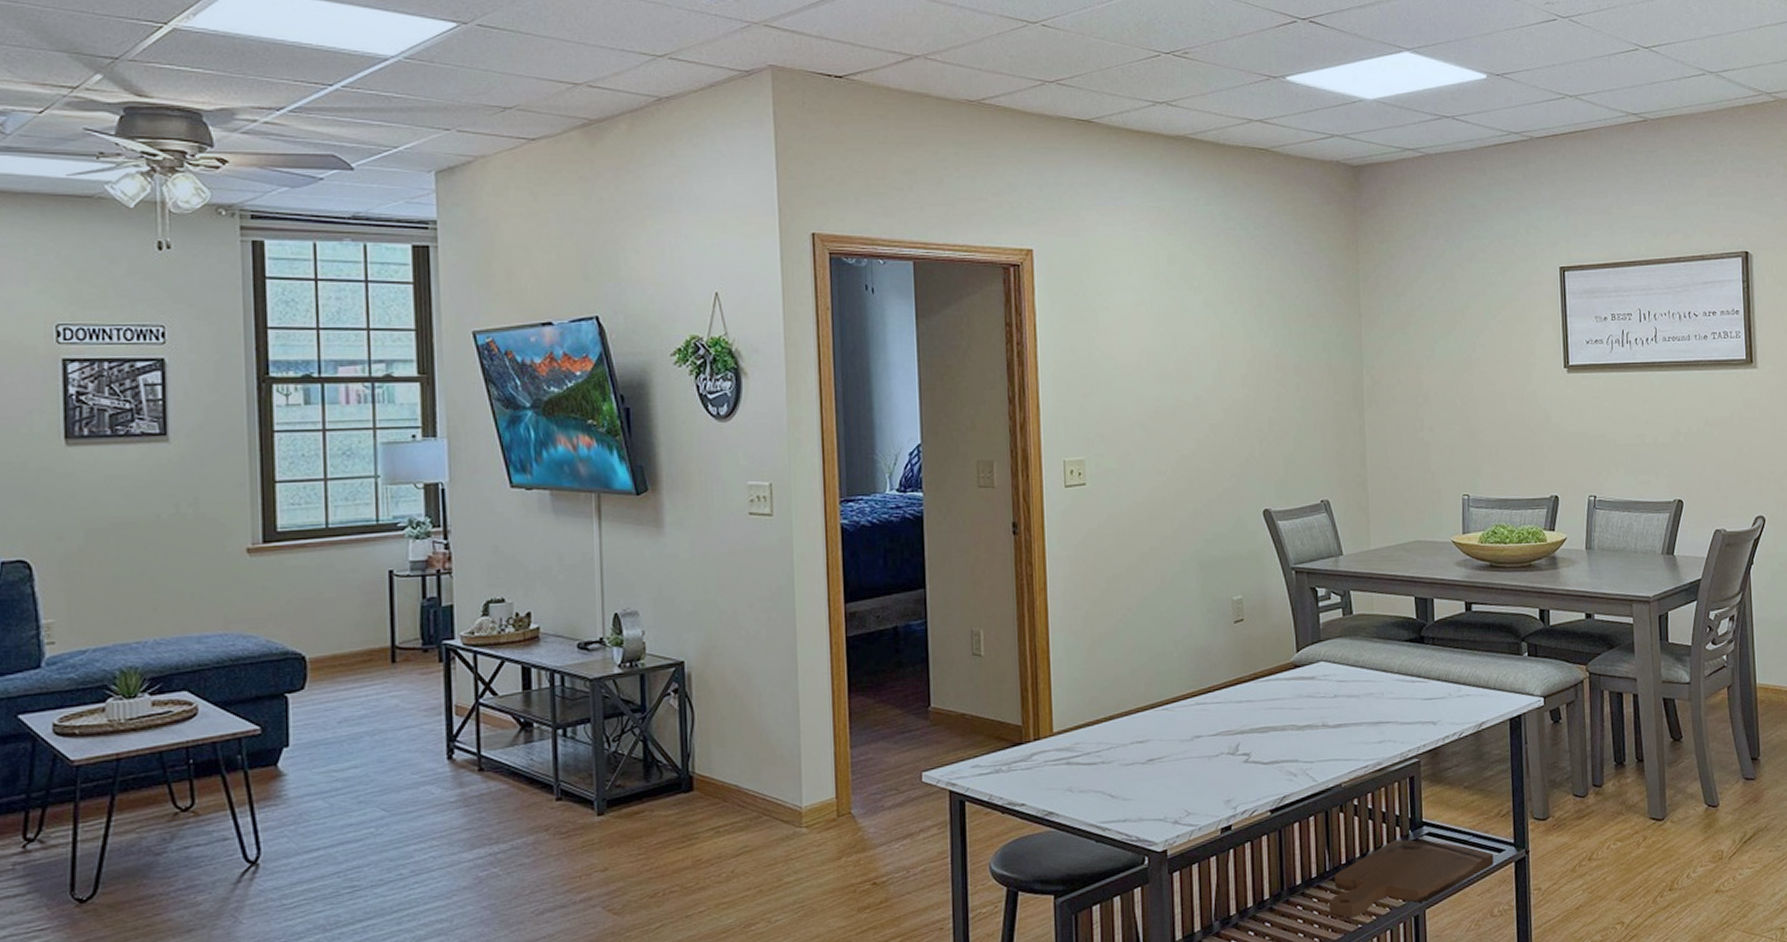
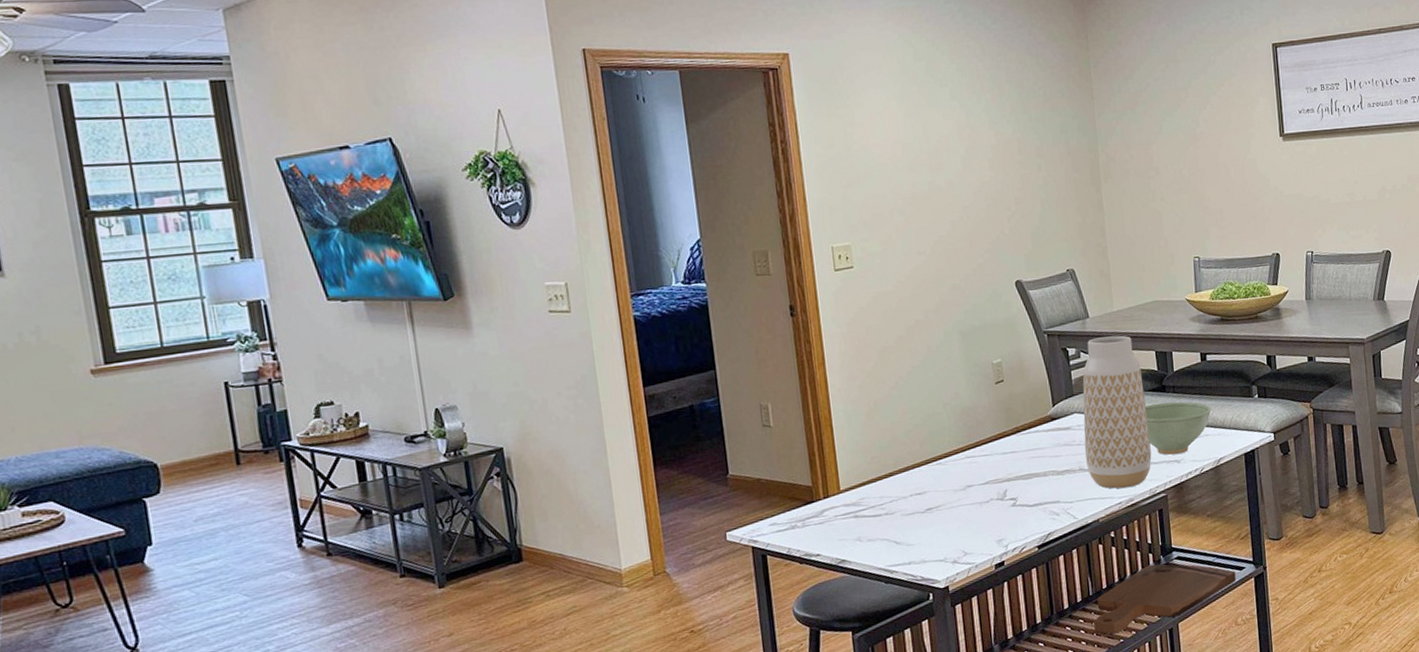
vase: none [1329,577,1405,750] -> present [1082,335,1152,489]
bowl: none [1399,655,1475,715] -> present [1144,401,1212,455]

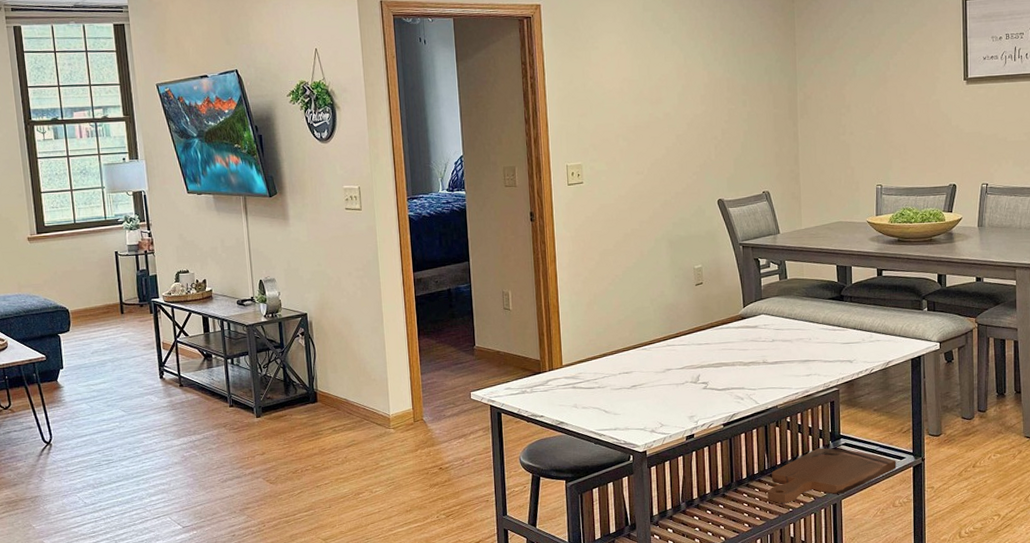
vase: present [1082,335,1152,489] -> none [768,250,827,381]
bowl: present [1144,401,1212,455] -> none [824,310,884,355]

